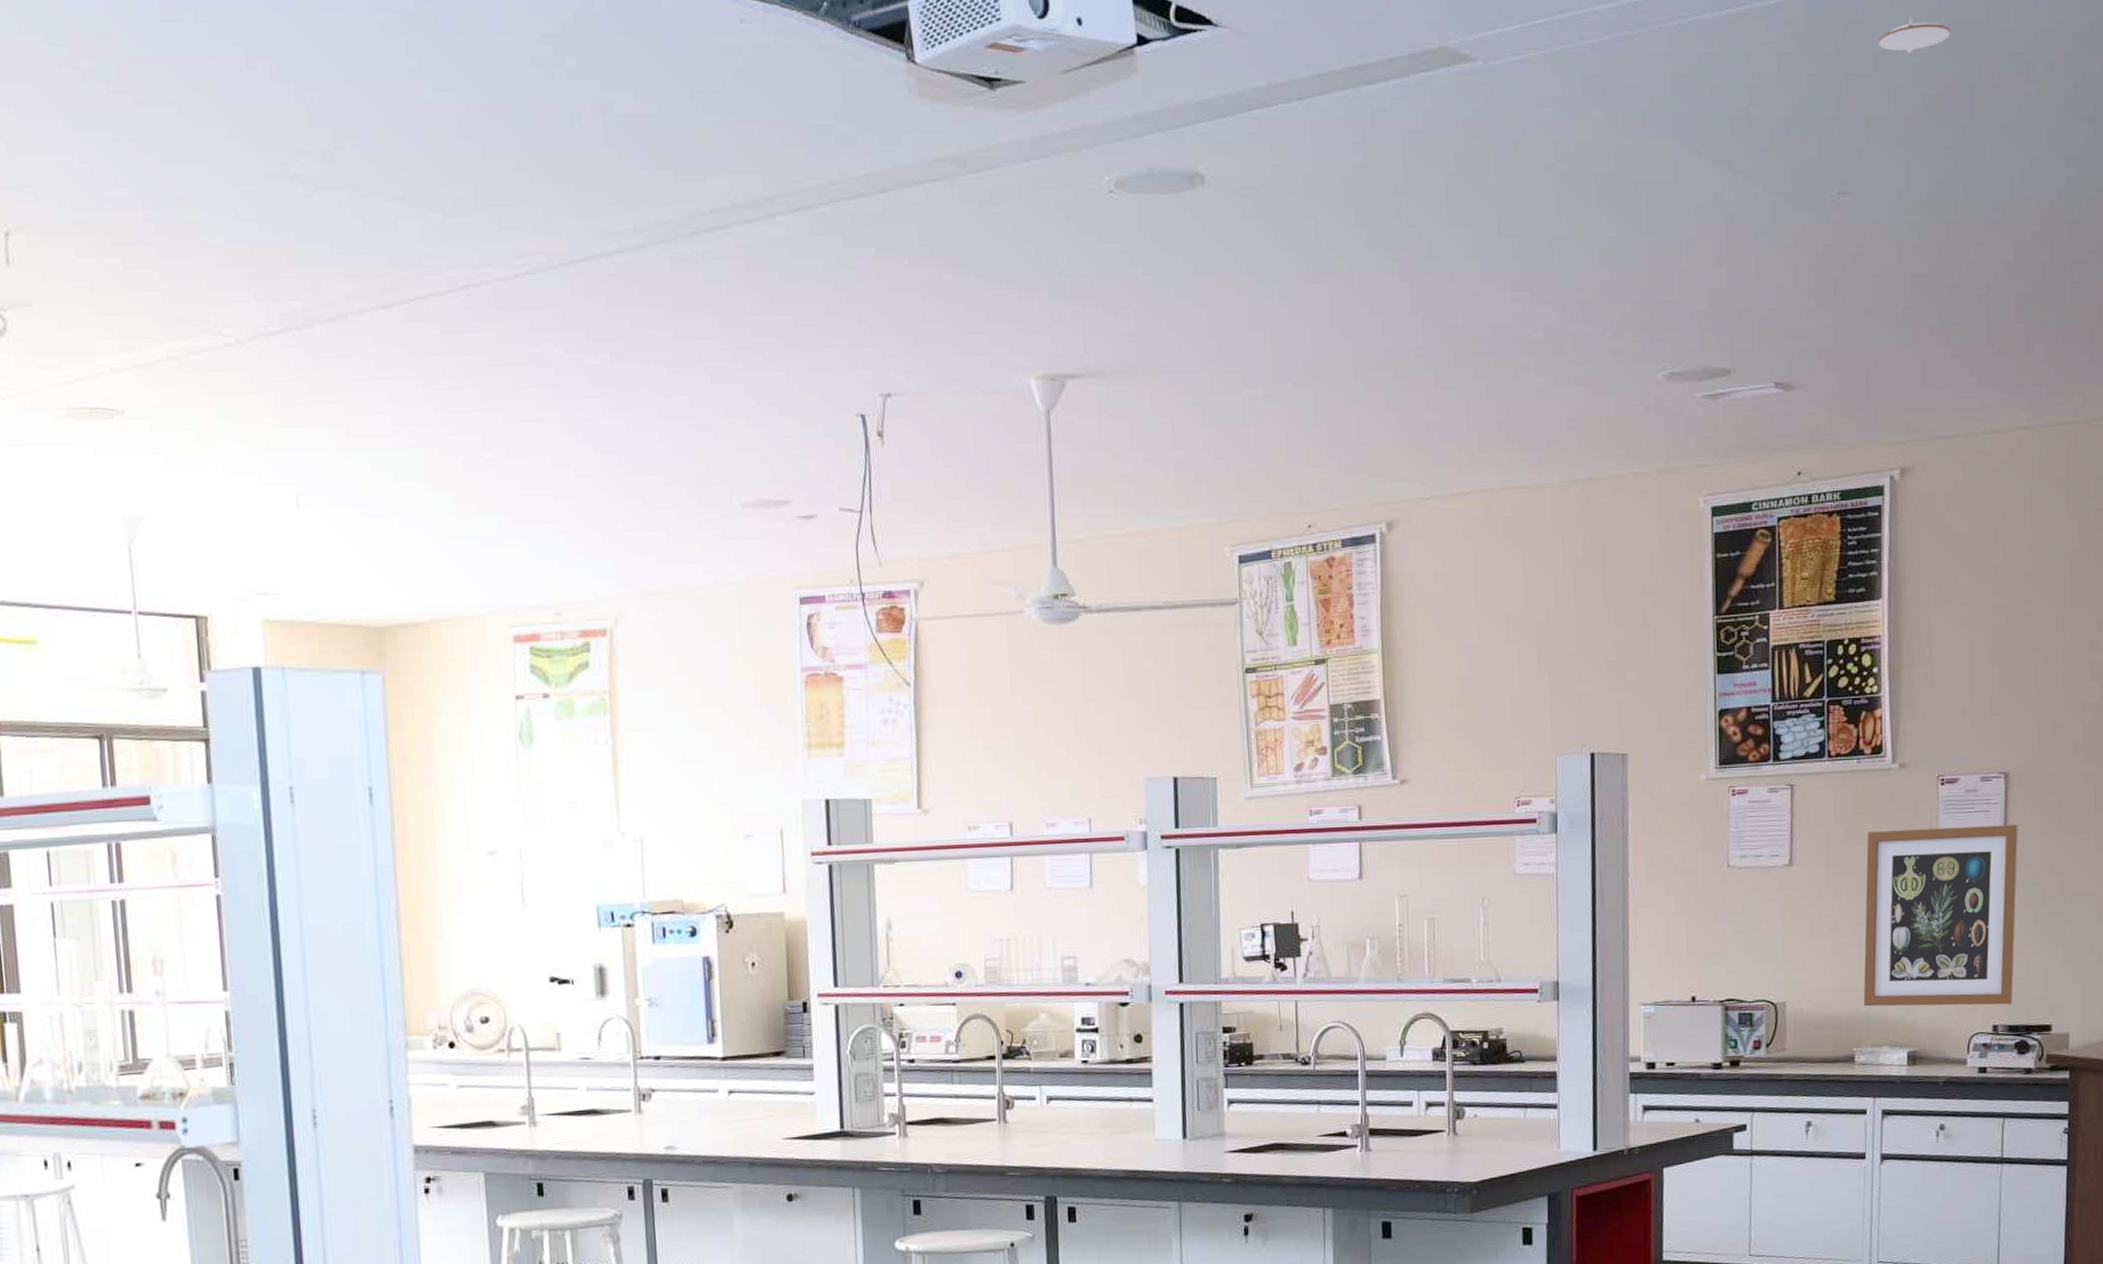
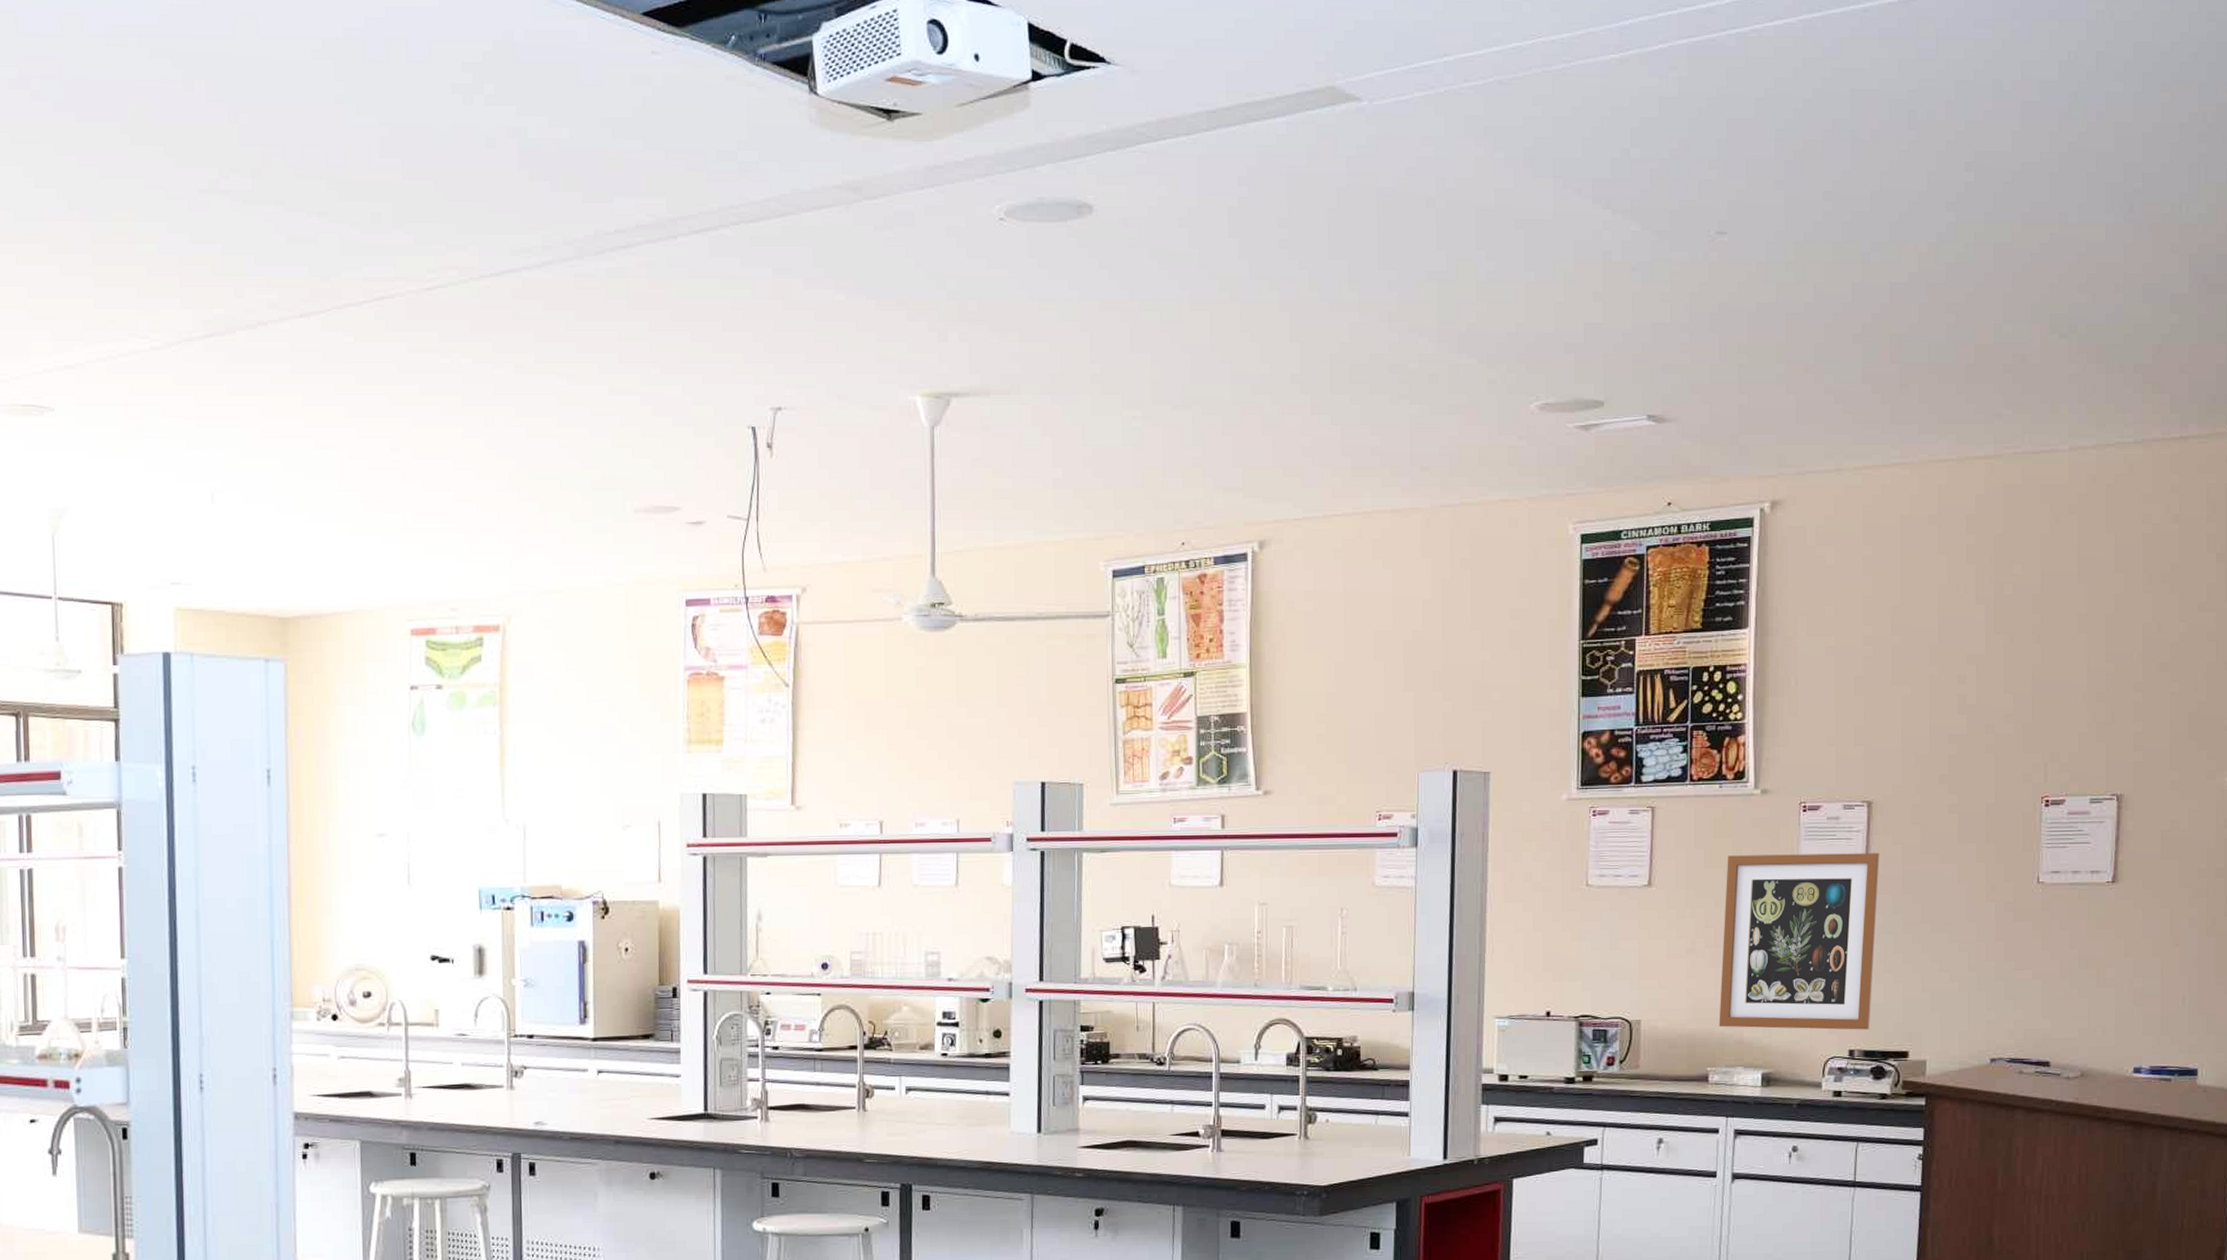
recessed light: present [1879,16,1951,53] -> none [1761,63,1833,99]

